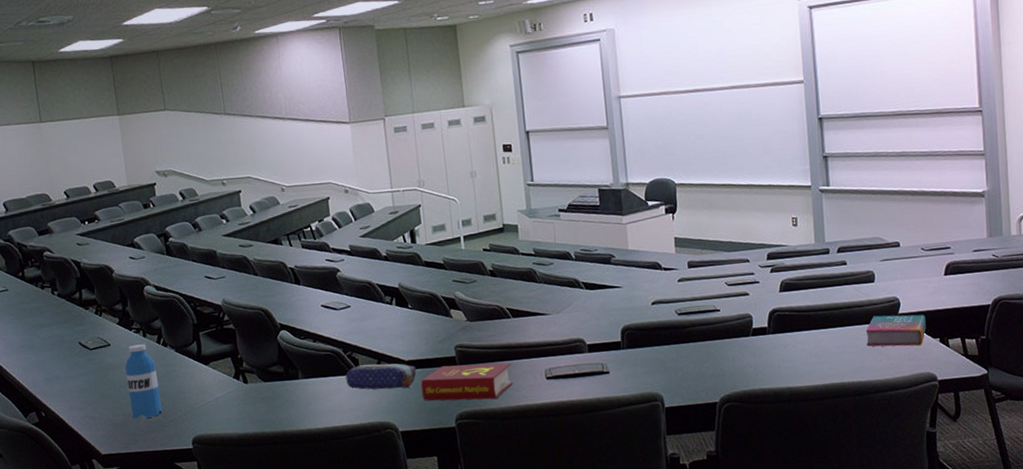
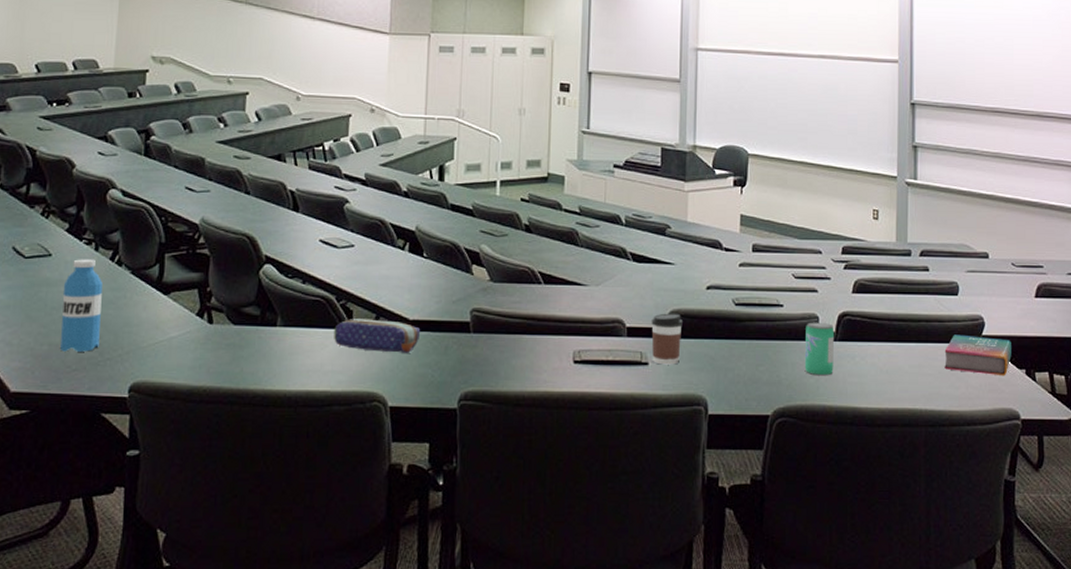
book: present [420,363,513,401] -> none [422,332,534,379]
coffee cup: none [607,327,636,372] -> present [651,313,683,365]
beverage can: none [741,320,769,365] -> present [804,322,835,376]

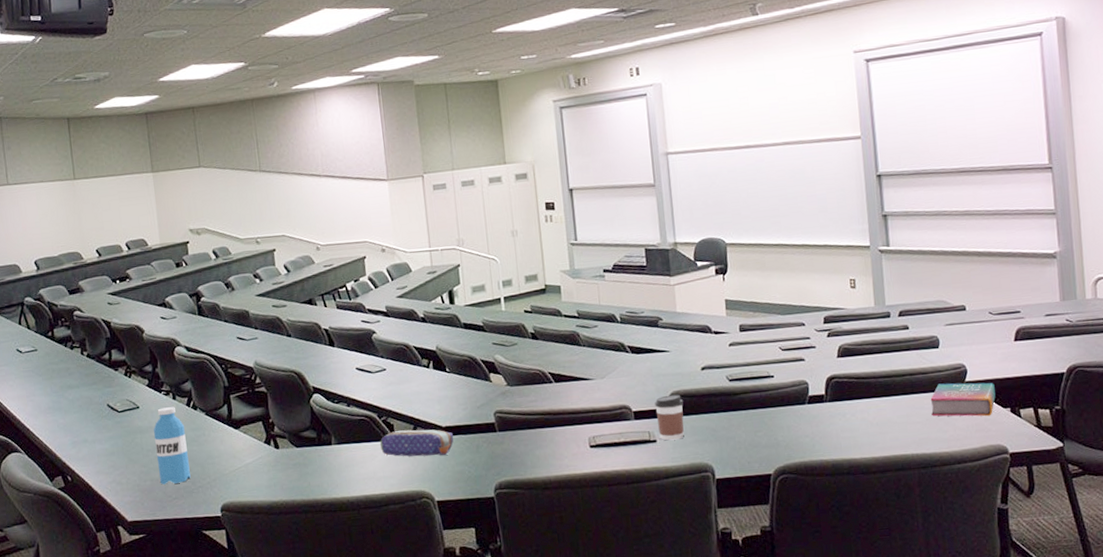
beverage can: present [804,322,835,376] -> none [797,387,827,435]

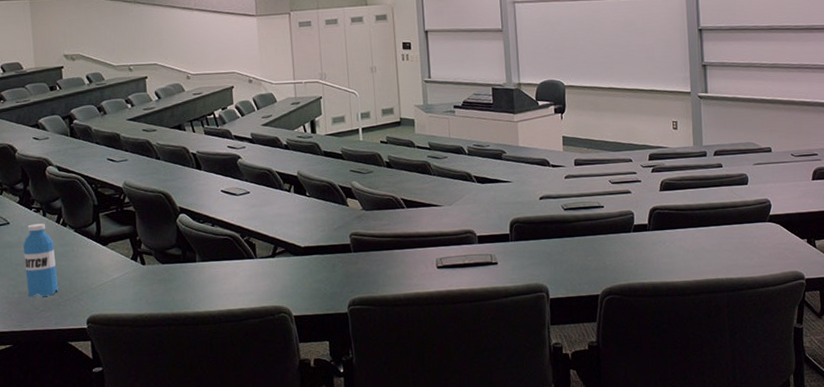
pencil case: present [380,429,454,457] -> none [242,249,312,274]
coffee cup: present [654,394,684,441] -> none [497,221,523,263]
book: present [930,382,996,417] -> none [739,216,795,246]

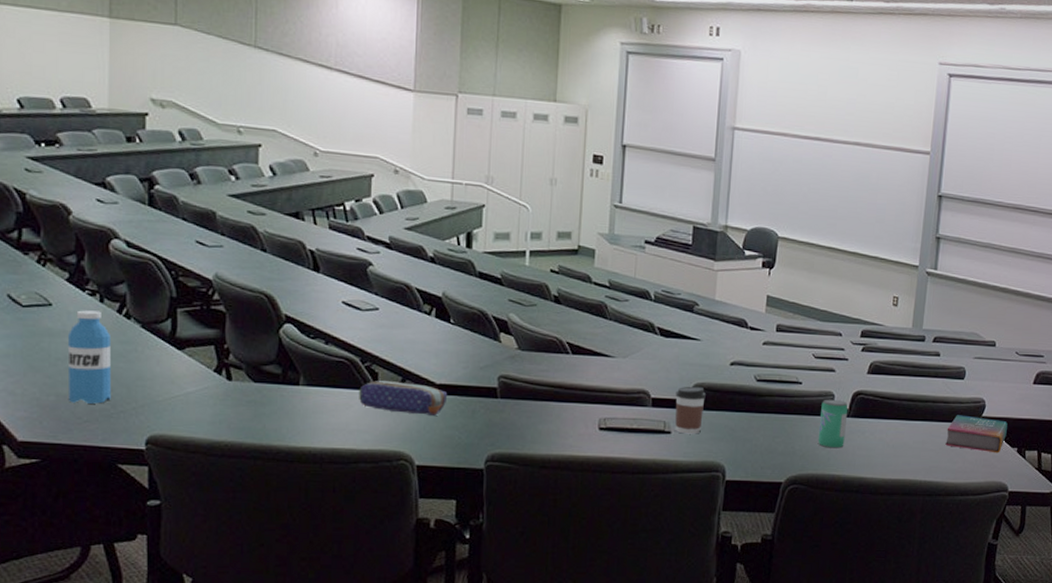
pencil case: none [242,249,312,274] -> present [359,381,448,415]
coffee cup: none [497,221,523,263] -> present [675,386,706,434]
beverage can: none [623,217,649,260] -> present [818,399,848,449]
book: none [739,216,795,246] -> present [945,415,1008,453]

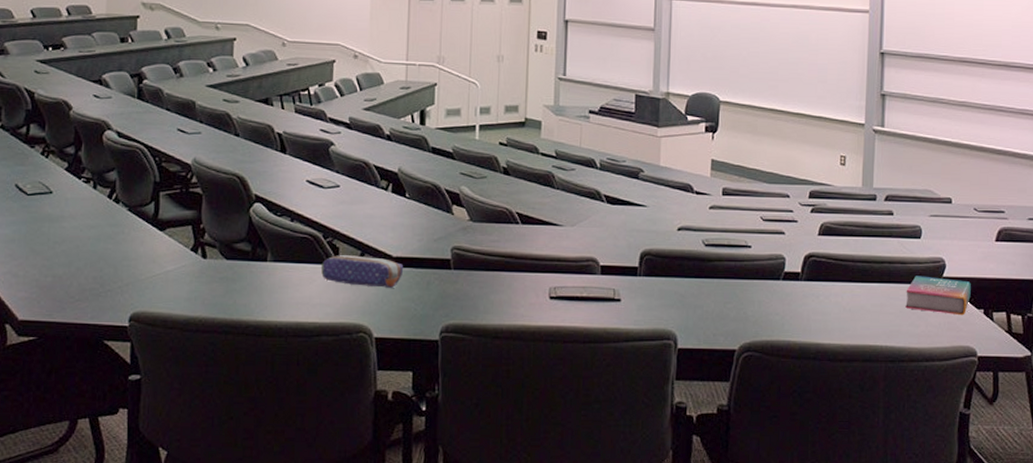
water bottle: present [67,310,111,404] -> none [64,196,101,283]
coffee cup: present [675,386,706,434] -> none [624,252,654,302]
beverage can: present [818,399,848,449] -> none [770,262,801,313]

